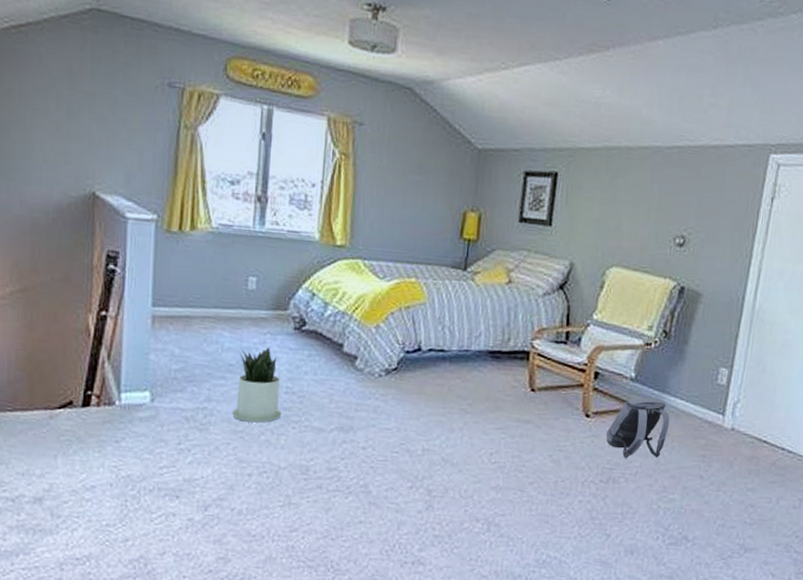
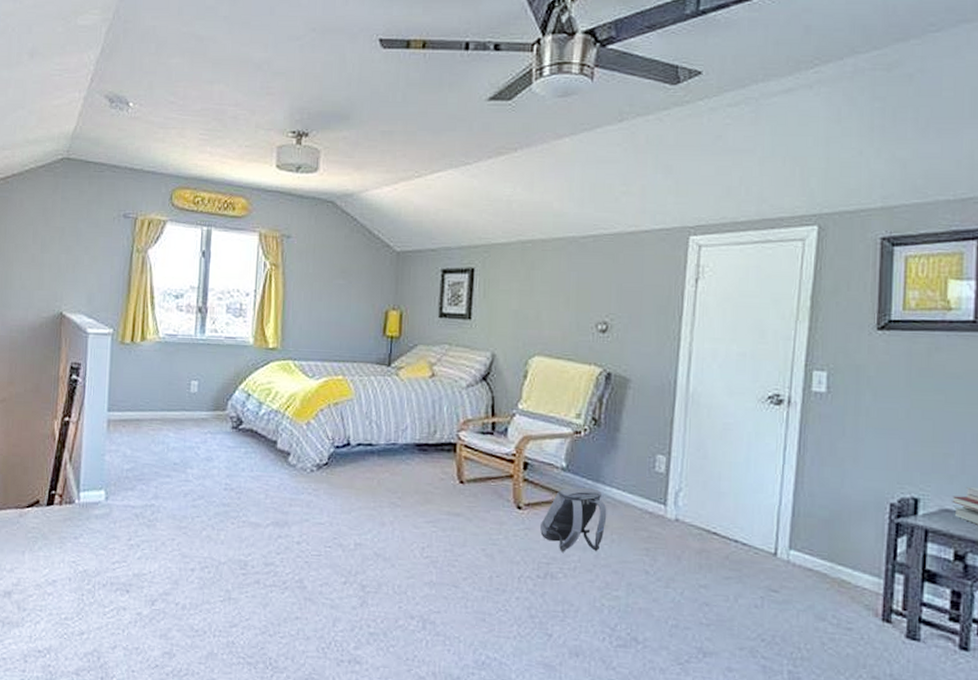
planter: present [231,347,282,423] -> none [176,446,221,519]

